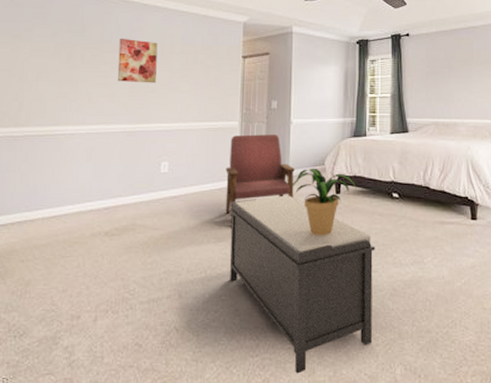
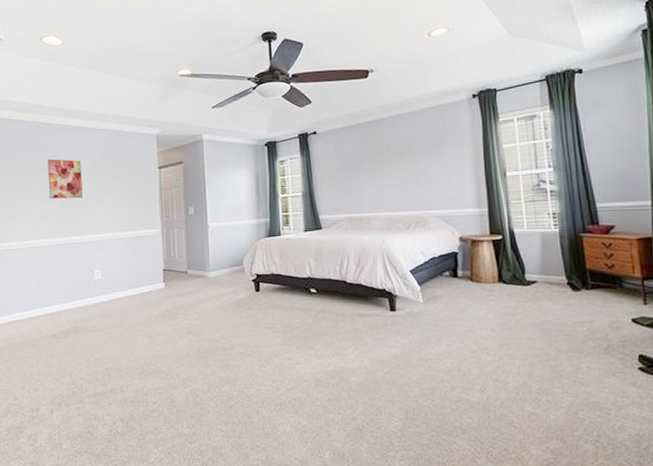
armchair: present [225,134,295,228] -> none [152,239,216,328]
bench: present [229,195,376,374] -> none [158,295,301,458]
potted plant: present [292,168,357,236] -> none [213,268,275,332]

